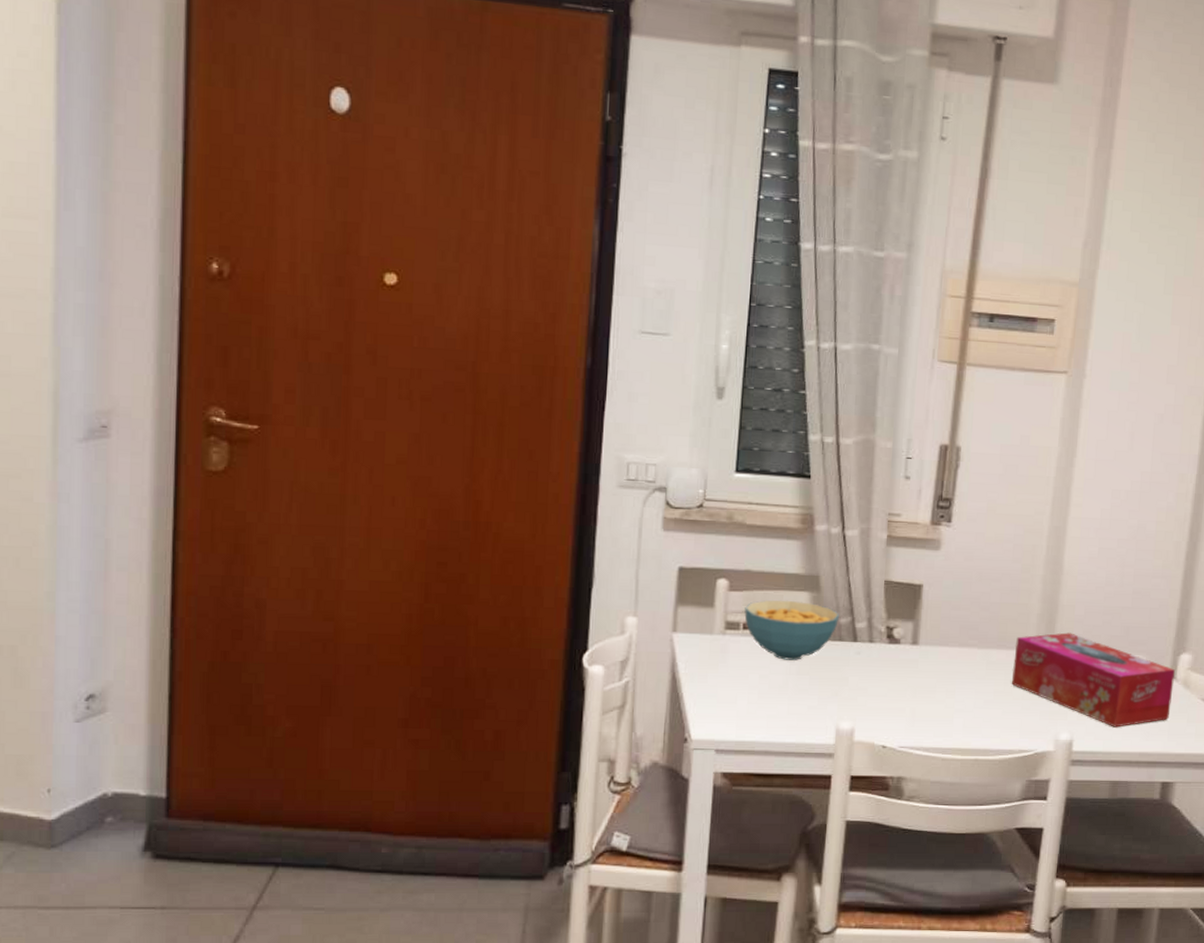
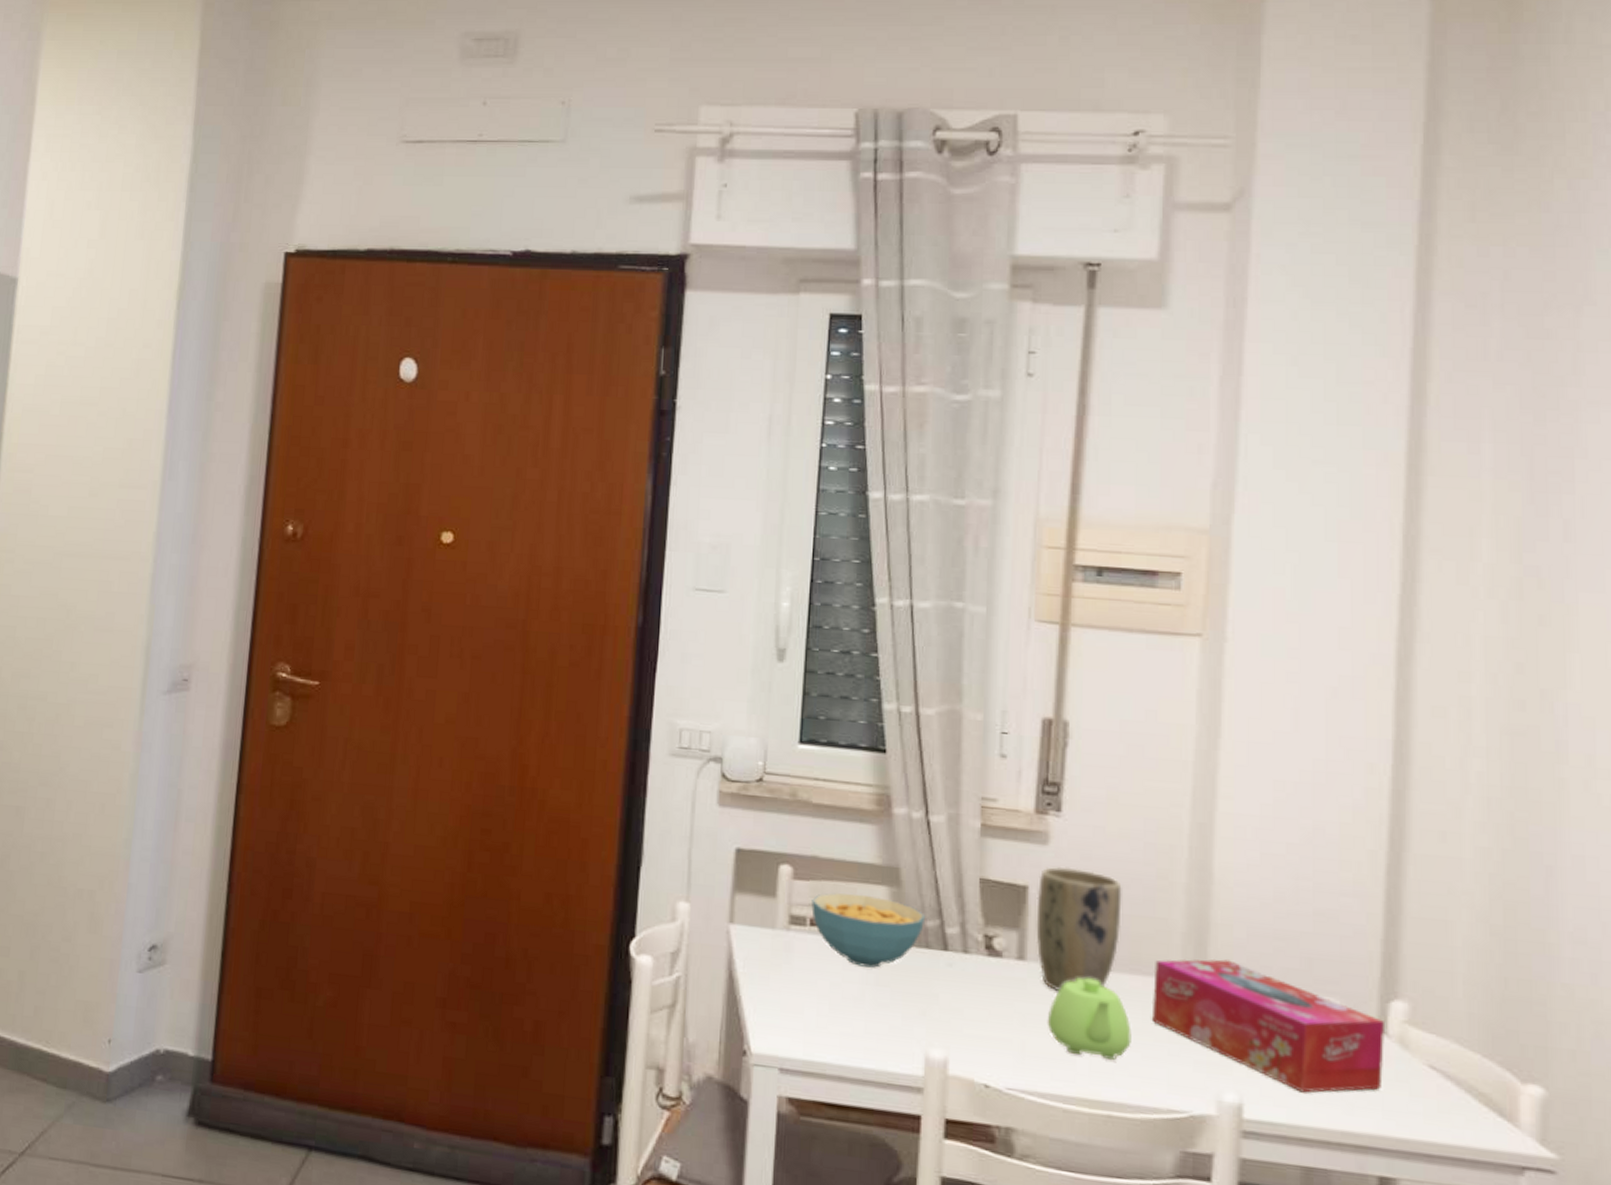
plant pot: none [927,567,995,668] -> present [1036,866,1122,992]
teapot: none [932,655,996,716] -> present [1047,977,1132,1060]

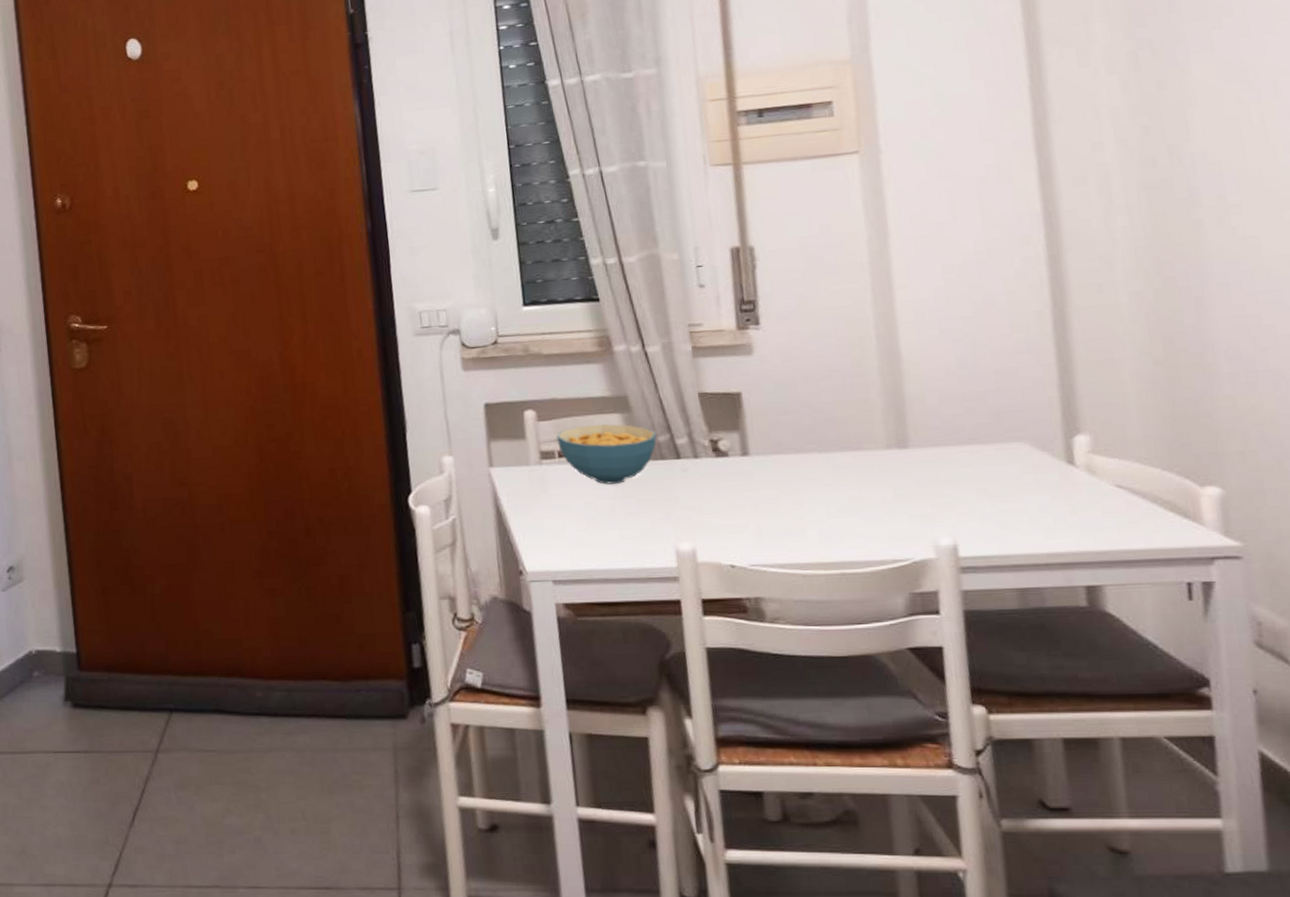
plant pot: present [1036,866,1122,992] -> none [750,370,828,478]
teapot: present [1047,977,1132,1060] -> none [775,461,853,528]
tissue box: present [1151,959,1386,1093] -> none [861,425,1077,527]

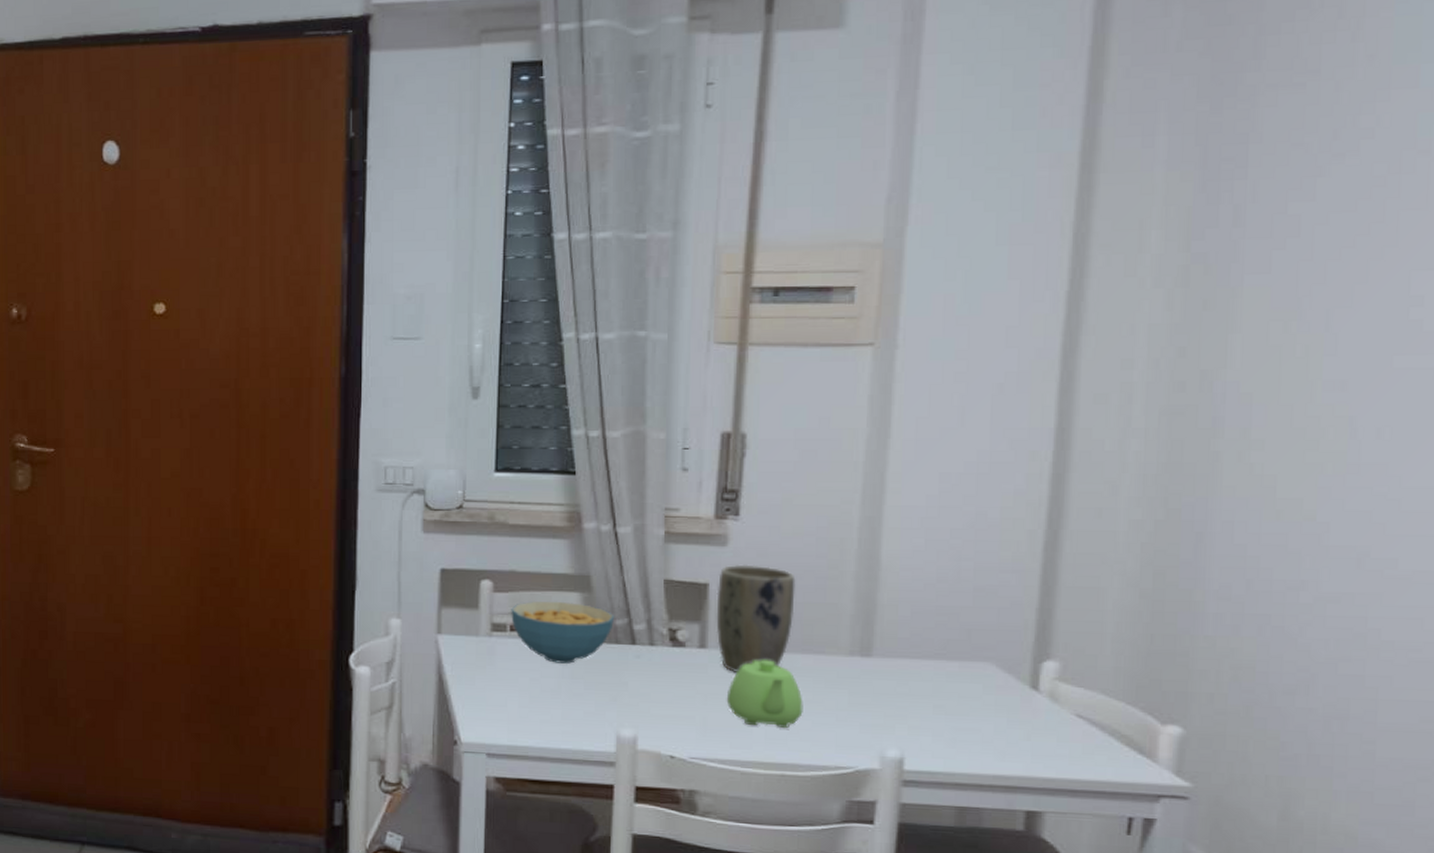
plant pot: none [750,370,828,478] -> present [716,564,796,674]
teapot: none [775,461,853,528] -> present [726,660,803,728]

